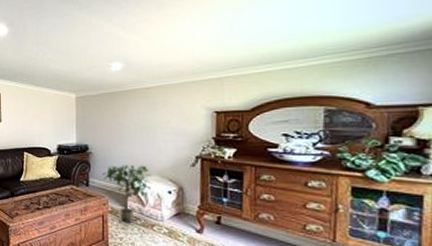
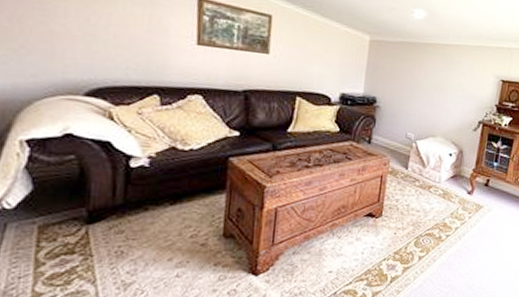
potted plant: present [102,165,152,223] -> none [387,123,436,184]

